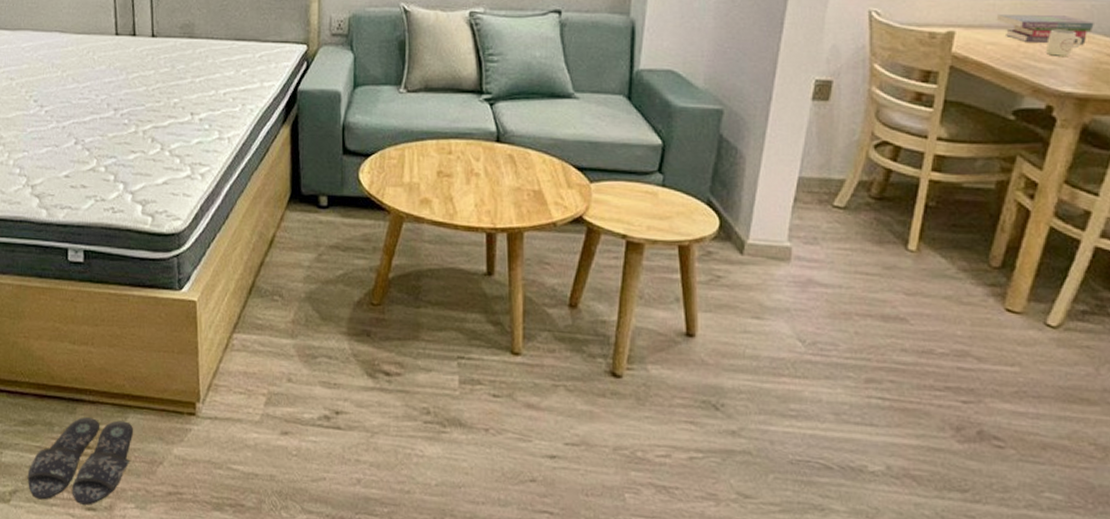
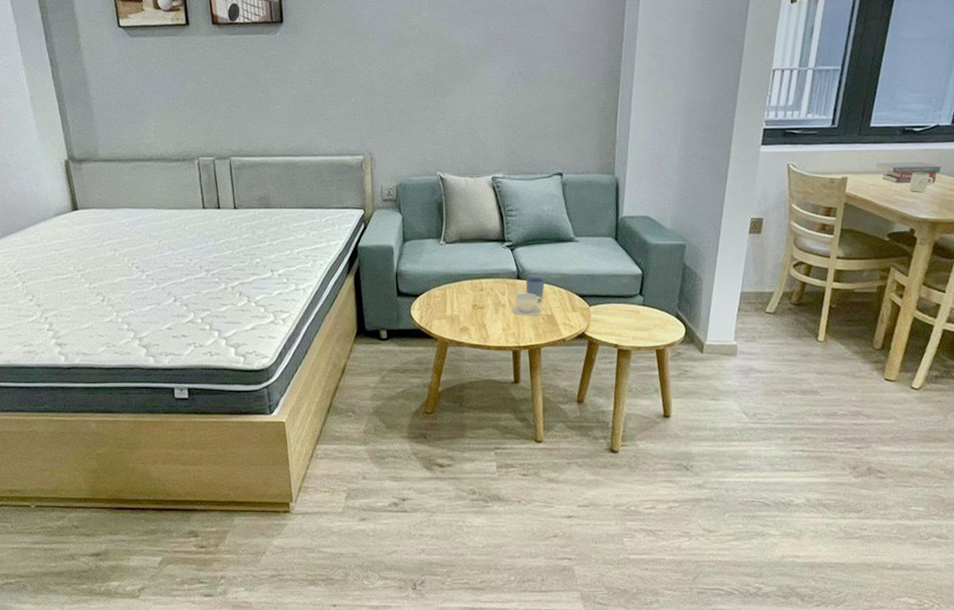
slippers: present [27,417,133,505] -> none [152,523,239,593]
teacup: none [487,160,528,191] -> present [511,293,542,316]
mug: none [507,140,533,173] -> present [526,276,545,302]

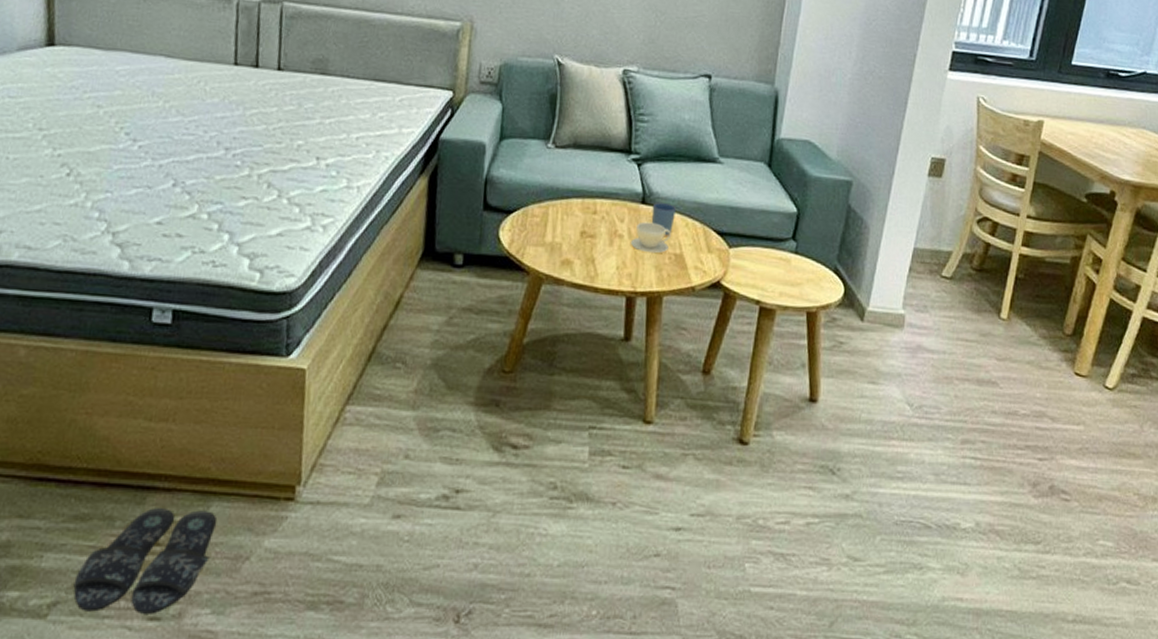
slippers: none [152,523,239,593] -> present [73,508,216,614]
books: present [875,162,941,184] -> none [1075,107,1147,139]
mug: present [910,172,934,192] -> none [1112,124,1138,149]

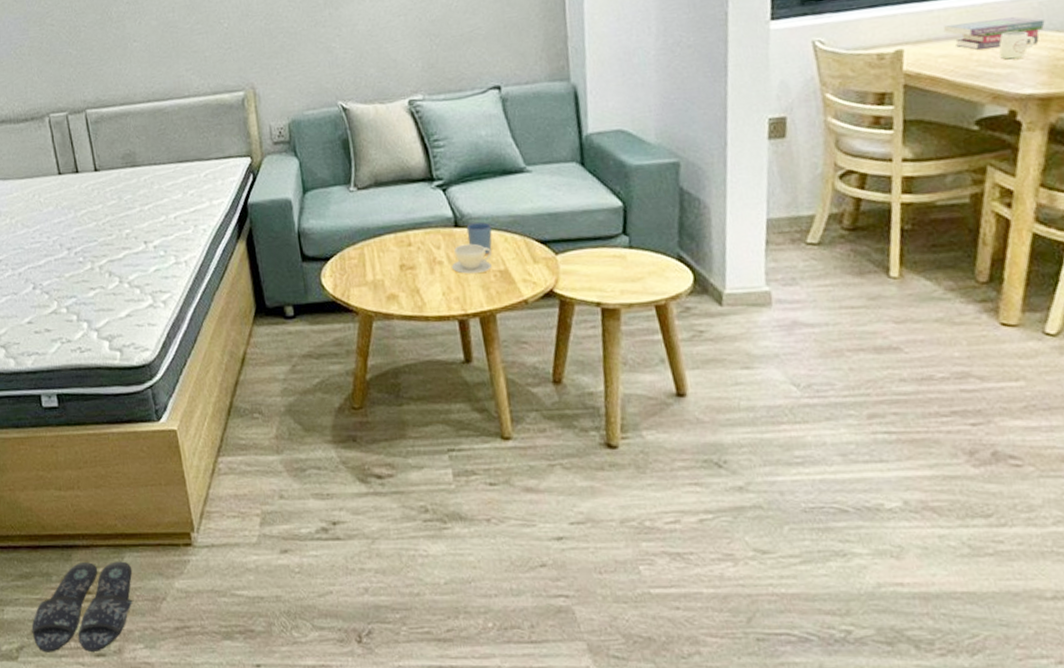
books: none [1075,107,1147,139] -> present [943,17,1045,51]
mug: none [1112,124,1138,149] -> present [998,30,1036,60]

